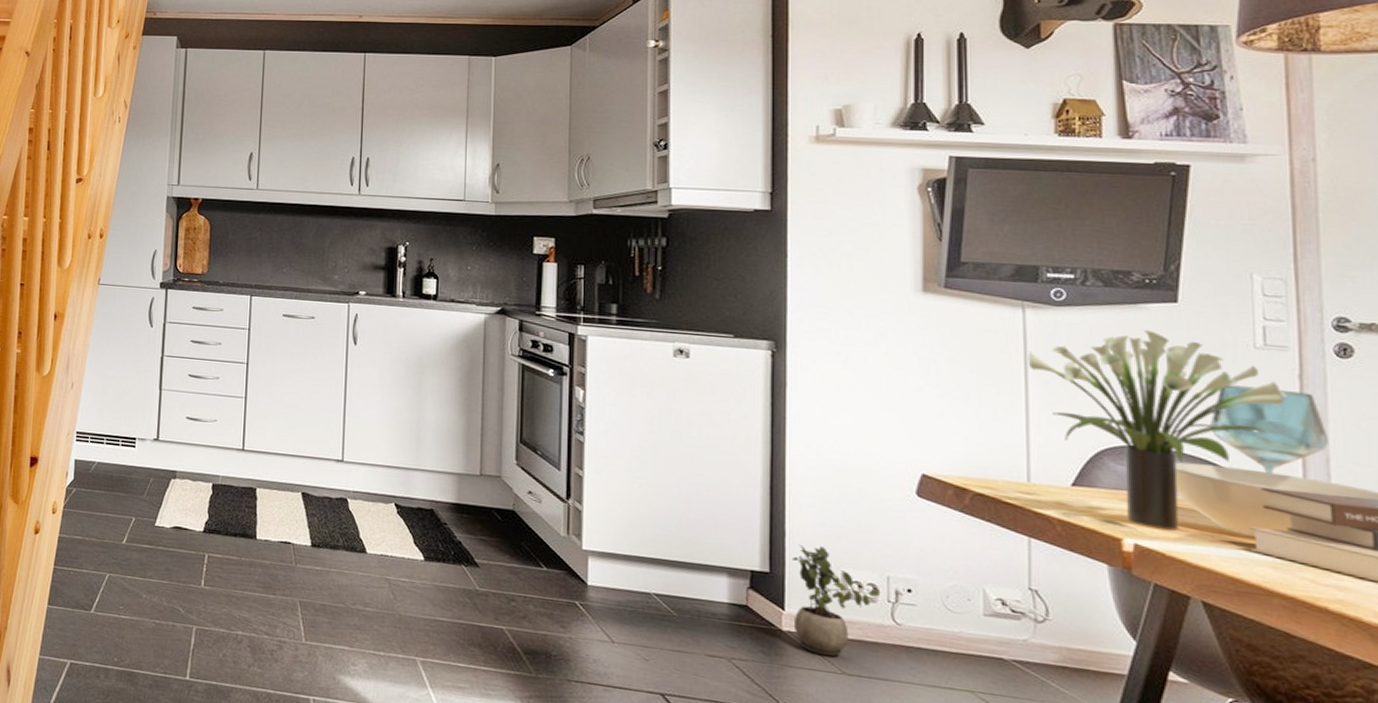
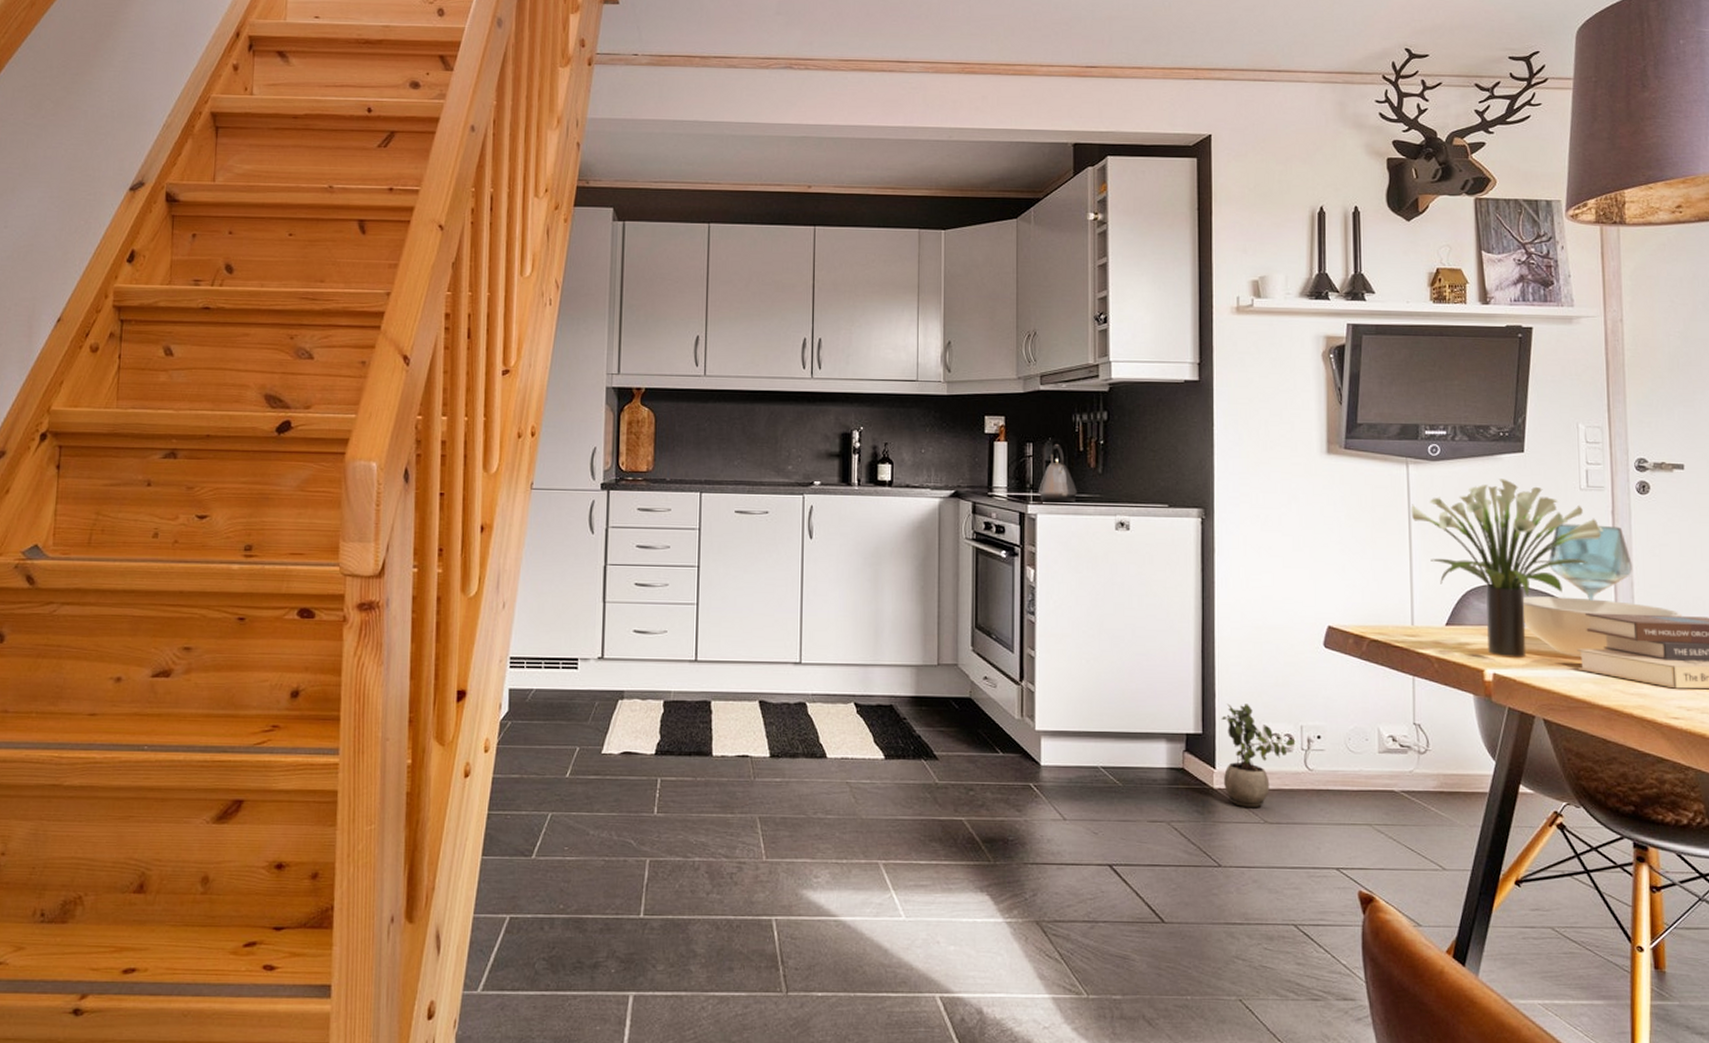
kettle: none [590,268,633,328] -> present [1039,444,1078,504]

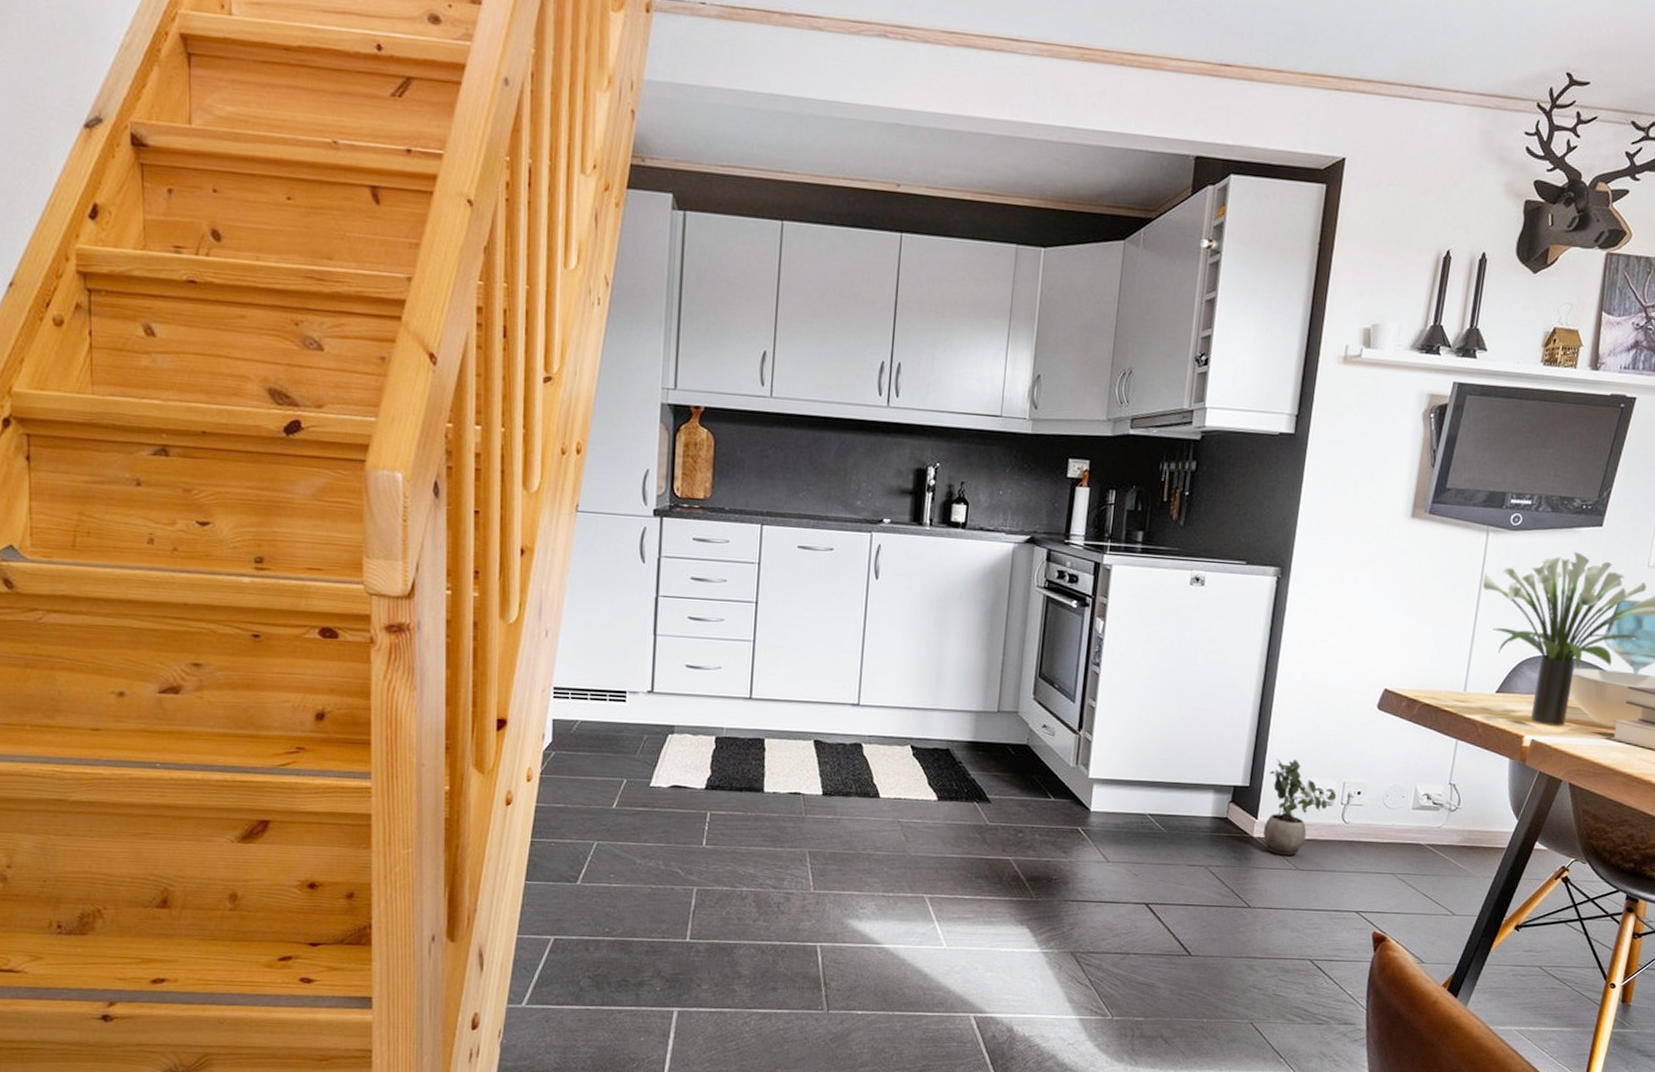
kettle: present [1039,444,1078,504] -> none [1117,493,1157,556]

